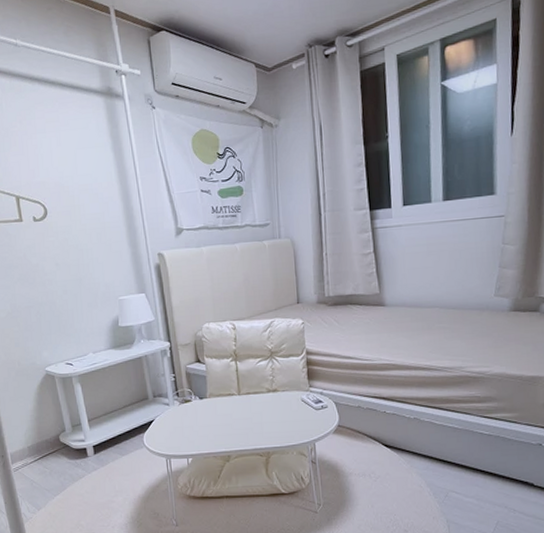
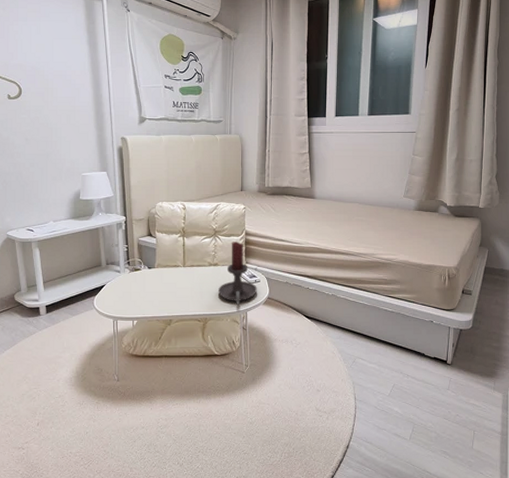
candle holder: none [280,362,325,435] -> present [218,242,257,305]

